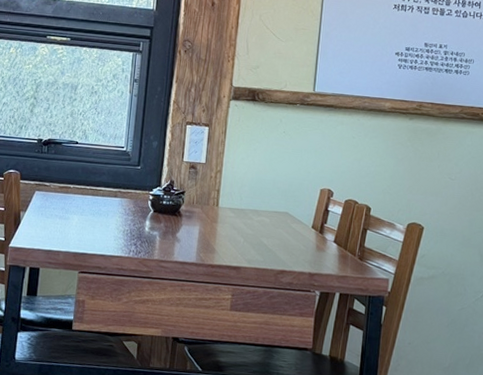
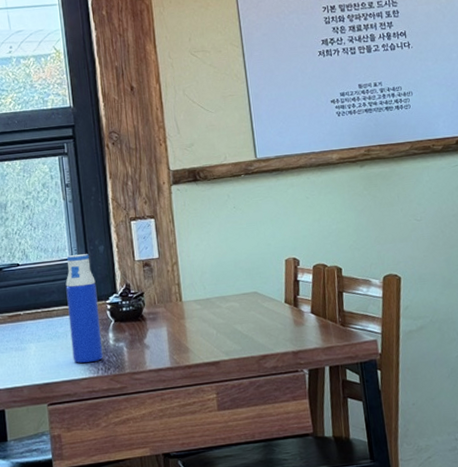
water bottle: none [109,144,144,244] -> present [65,254,103,364]

